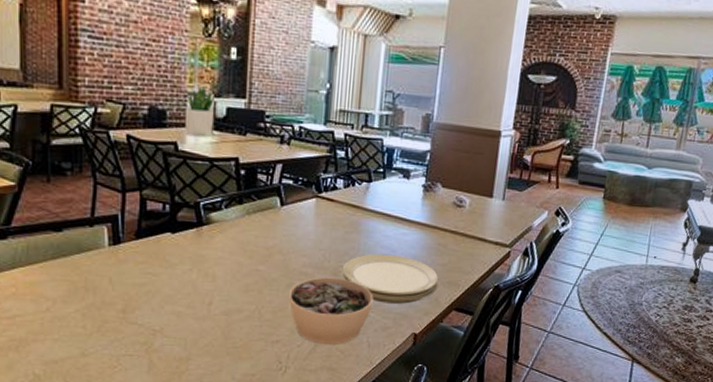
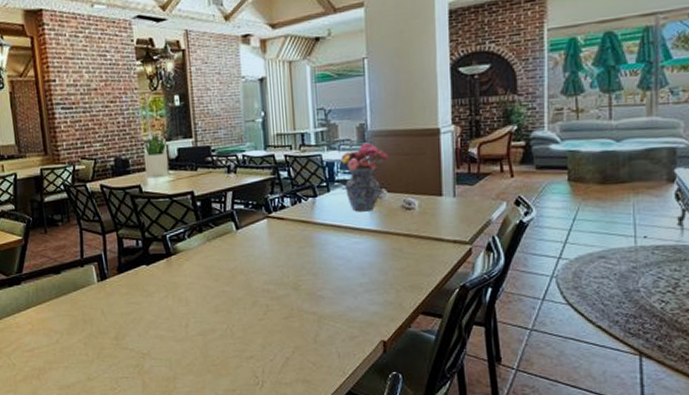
salad: present [288,277,374,345] -> none [255,291,337,358]
plate: present [341,253,439,304] -> none [301,264,400,313]
flower arrangement: none [401,134,450,204] -> present [340,142,389,212]

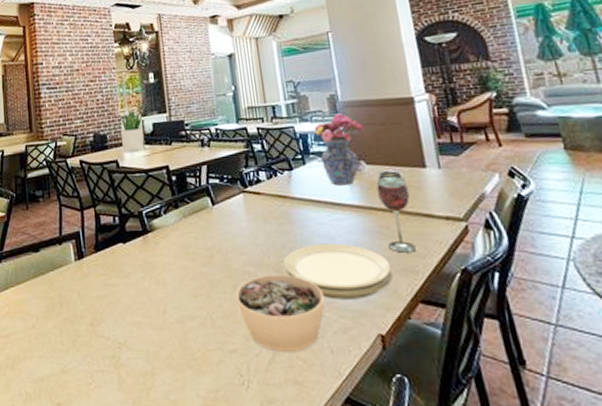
salad: none [255,291,337,358] -> present [235,274,325,353]
plate: none [301,264,400,313] -> present [284,243,394,300]
wineglass: none [395,198,424,272] -> present [376,170,416,253]

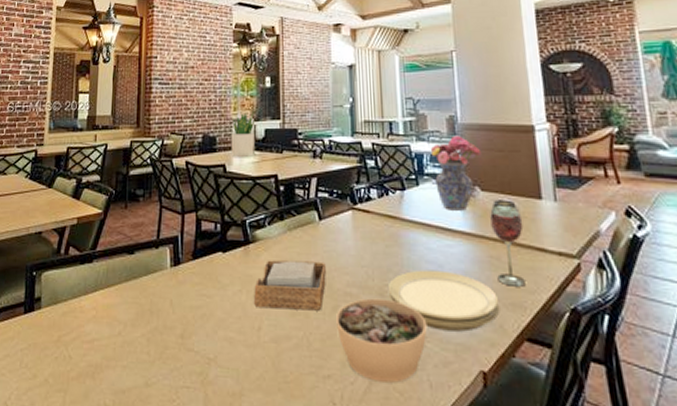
napkin holder: none [156,244,224,293] -> present [254,260,326,311]

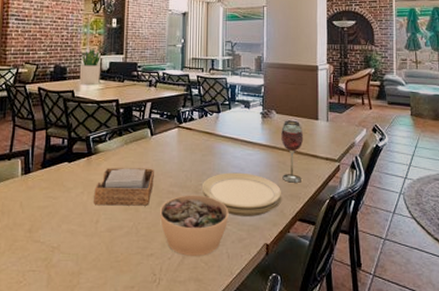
flower arrangement: present [430,135,482,211] -> none [241,71,279,128]

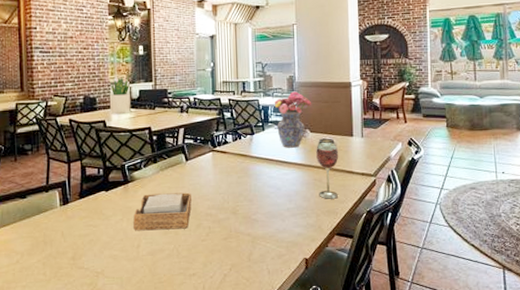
salad: present [159,195,229,257] -> none [199,215,268,275]
plate: present [201,172,282,216] -> none [239,192,320,234]
flower arrangement: none [241,71,279,128] -> present [274,91,312,148]

